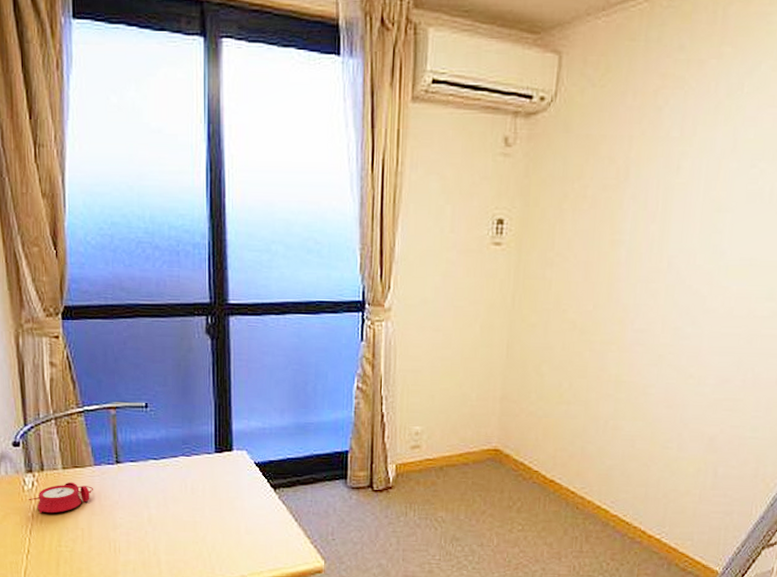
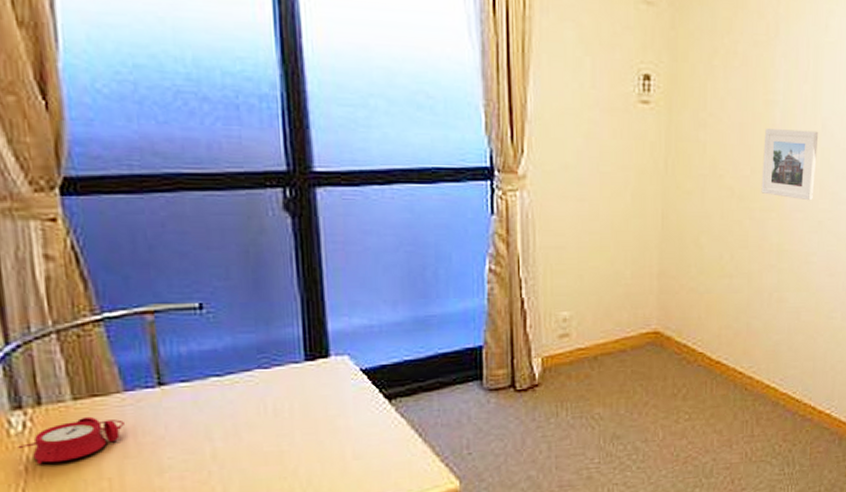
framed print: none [602,267,664,335] -> present [761,129,819,201]

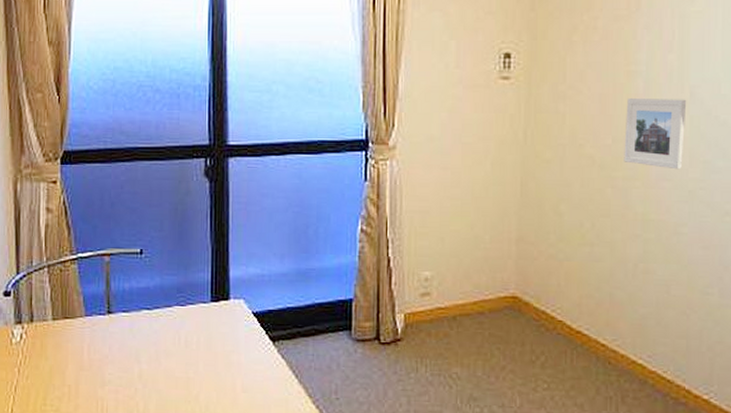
alarm clock: present [18,416,124,465] -> none [16,334,83,369]

